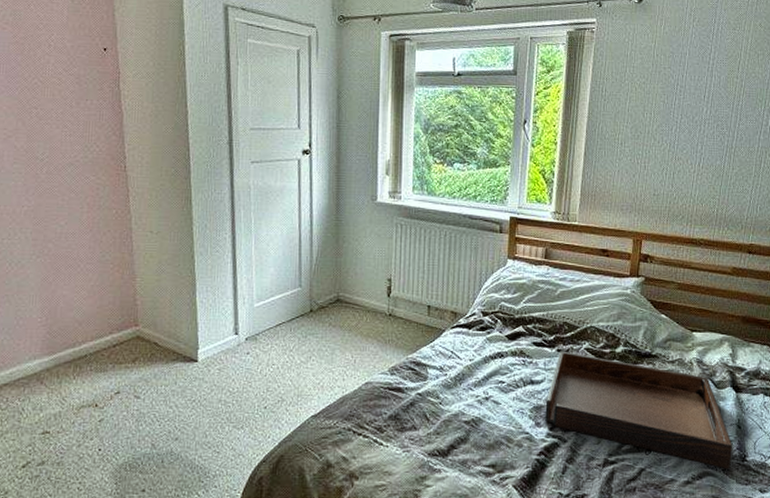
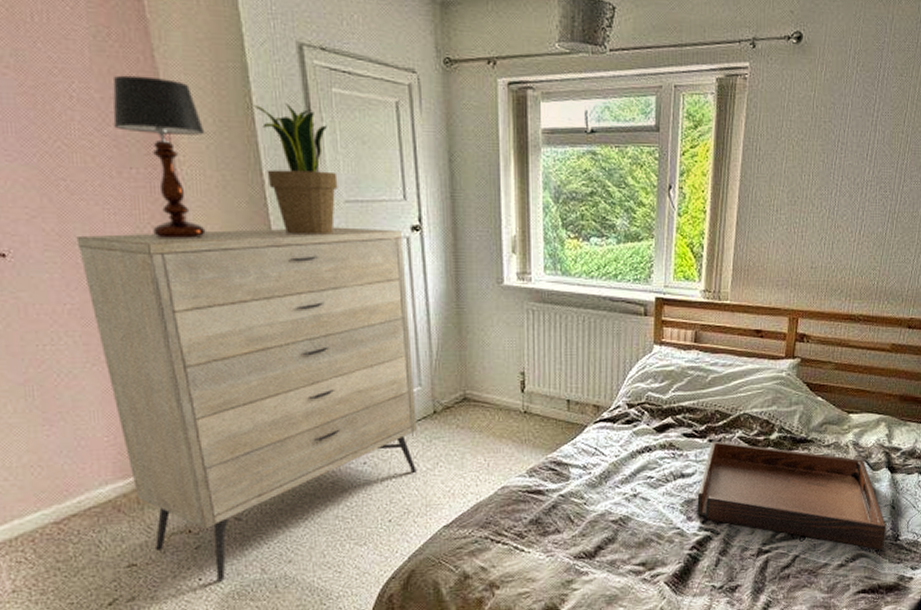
dresser: none [38,149,296,452] -> present [76,227,417,580]
table lamp: none [78,29,146,157] -> present [112,75,206,240]
potted plant: none [185,51,246,156] -> present [252,103,338,235]

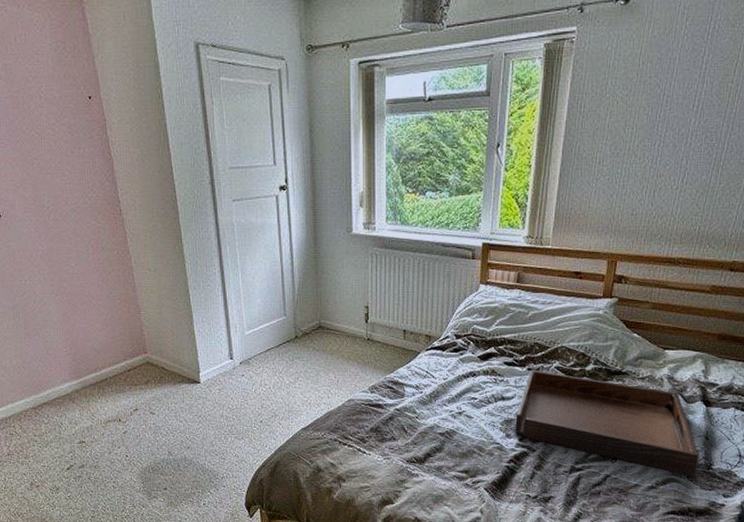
dresser: present [76,227,417,580] -> none [44,188,282,458]
table lamp: present [112,75,206,240] -> none [67,78,130,202]
potted plant: present [252,103,338,235] -> none [162,92,224,195]

